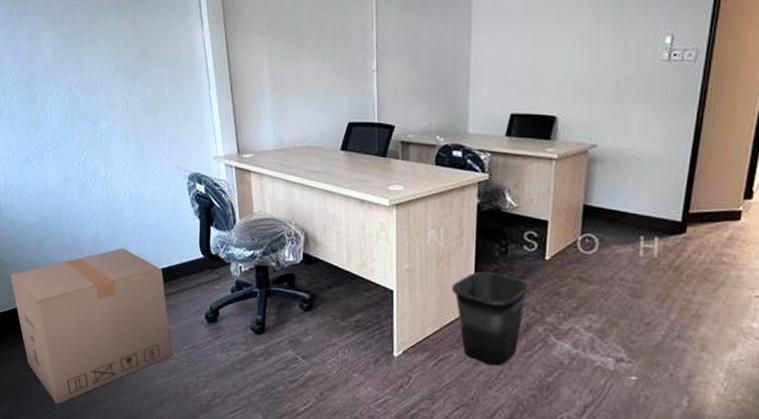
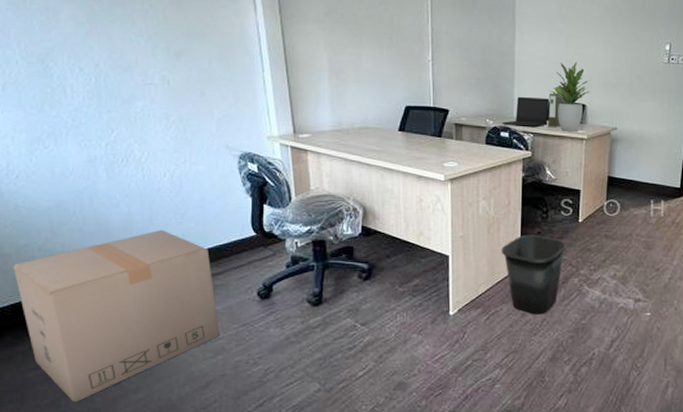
laptop: none [455,108,512,146] -> present [502,96,550,128]
binder: none [509,104,535,145] -> present [548,94,569,127]
potted plant: none [511,63,563,149] -> present [549,61,590,131]

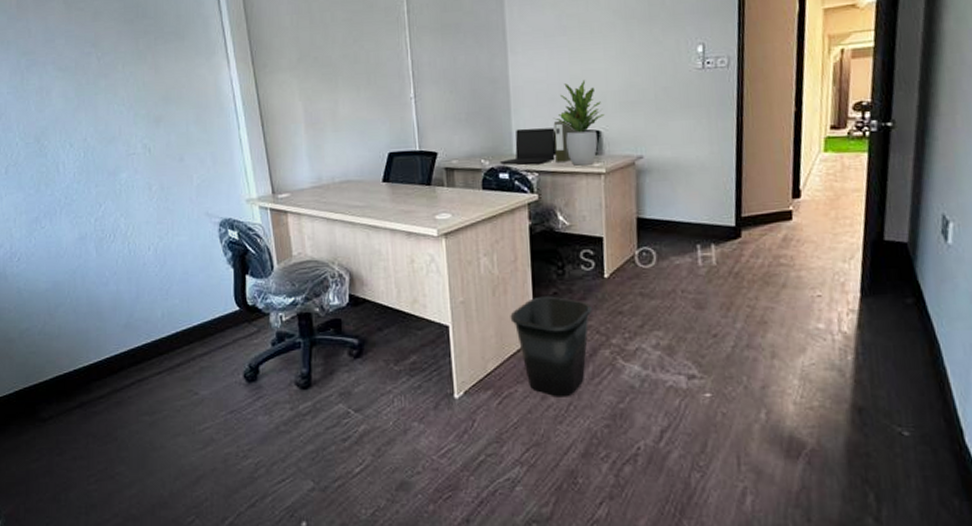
cardboard box: present [13,229,219,403] -> none [17,307,207,497]

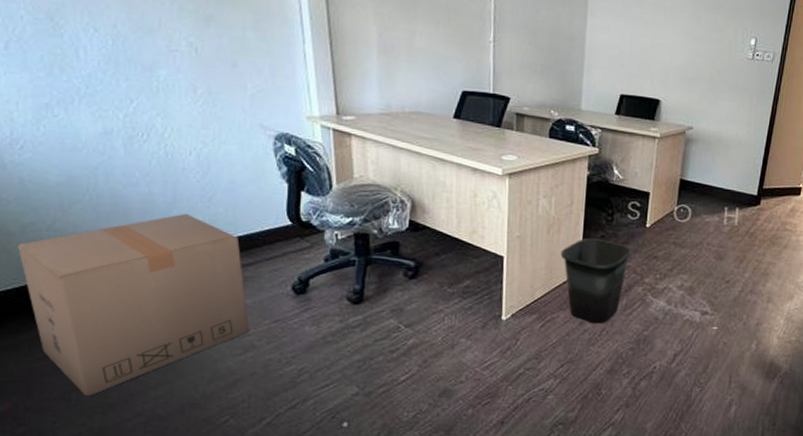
cardboard box: none [17,307,207,497] -> present [18,213,249,397]
laptop: present [500,128,556,165] -> none [568,87,621,122]
potted plant: present [553,79,605,166] -> none [621,51,666,129]
binder: present [553,121,579,162] -> none [618,86,642,123]

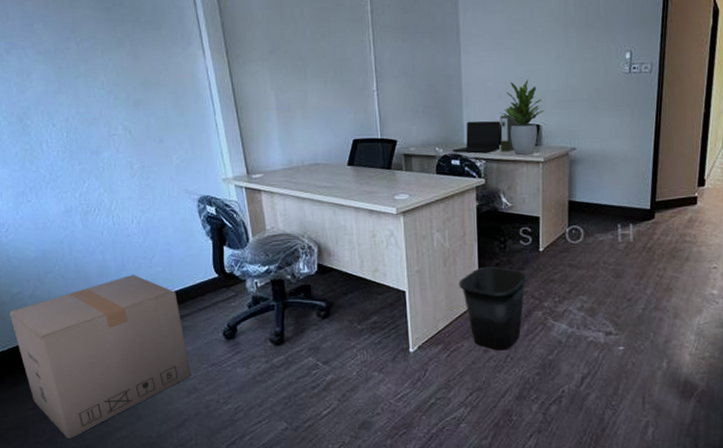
laptop: none [568,87,621,122] -> present [452,121,501,154]
binder: none [618,86,642,123] -> present [500,115,522,152]
potted plant: none [621,51,666,129] -> present [499,79,544,155]

